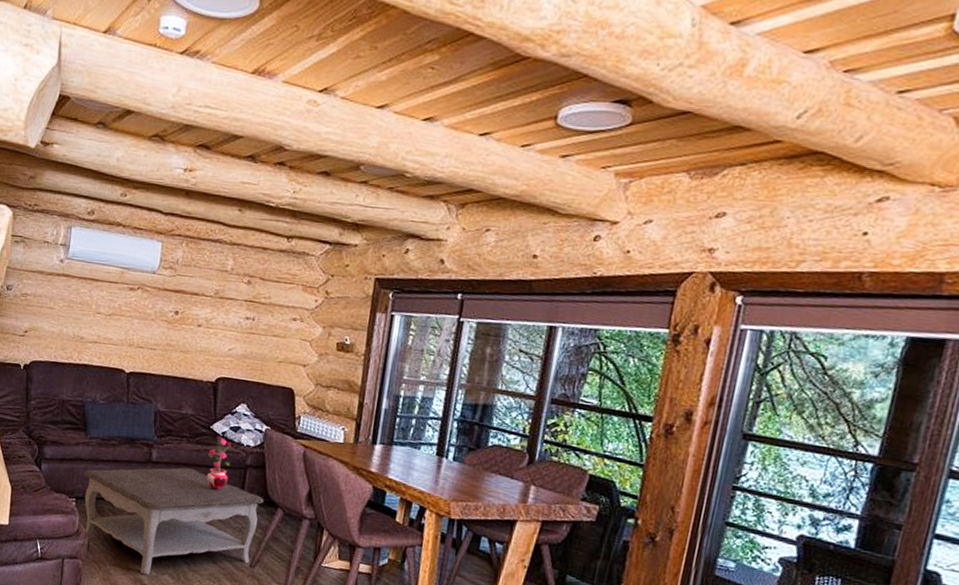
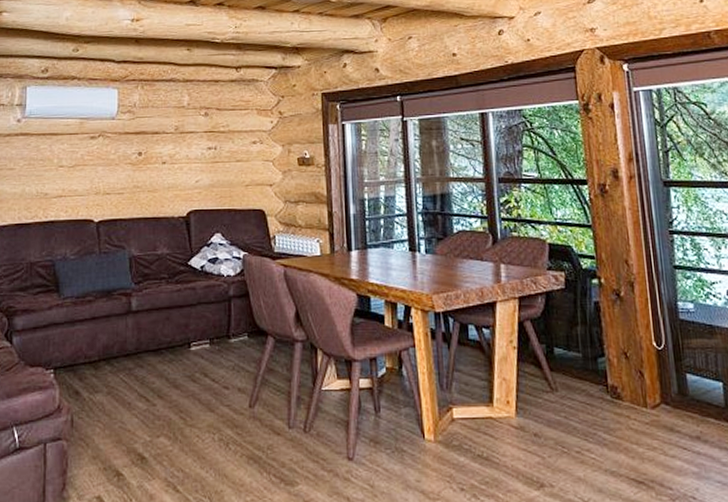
coffee table: present [83,467,264,575] -> none [60,311,253,442]
potted plant: present [206,435,233,491] -> none [189,270,214,330]

